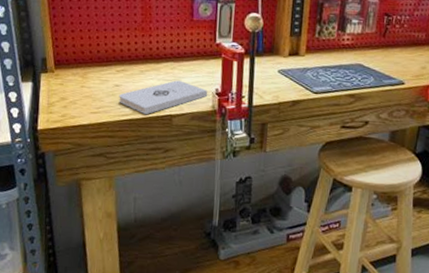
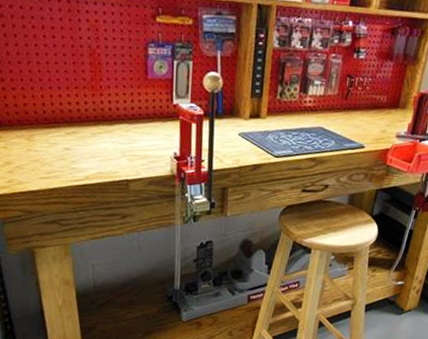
notepad: present [118,80,208,115] -> none [70,143,166,180]

